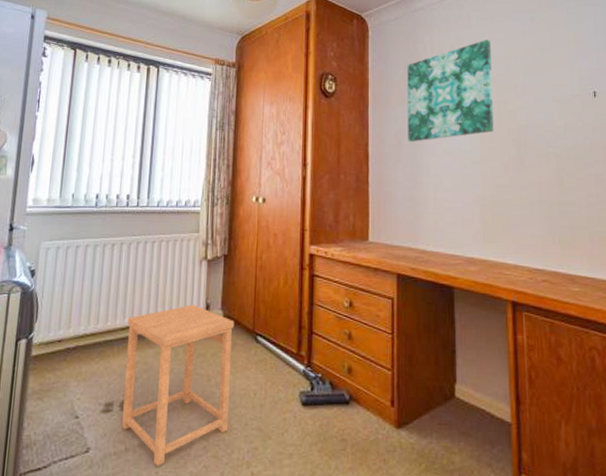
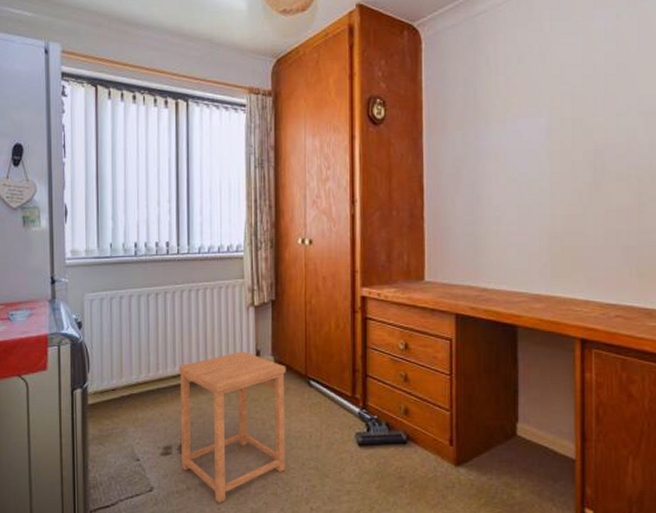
wall art: present [407,40,494,142] -> none [467,45,566,171]

